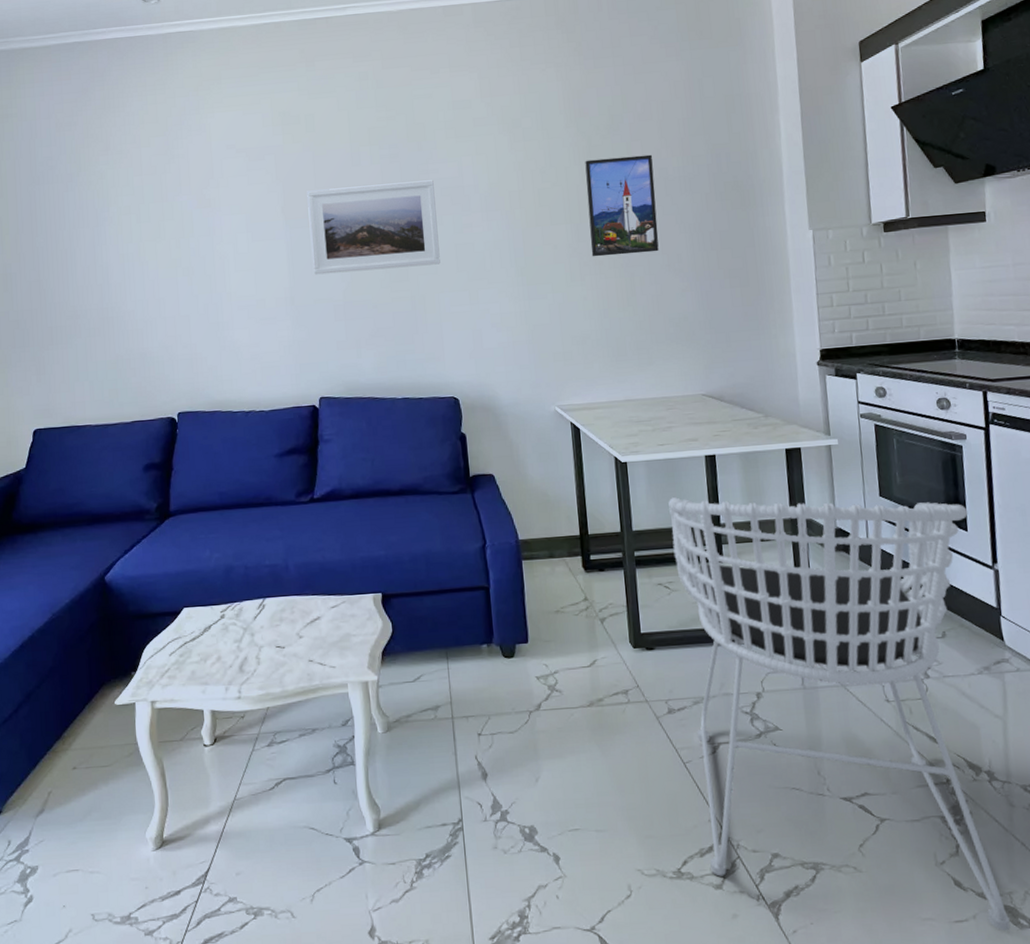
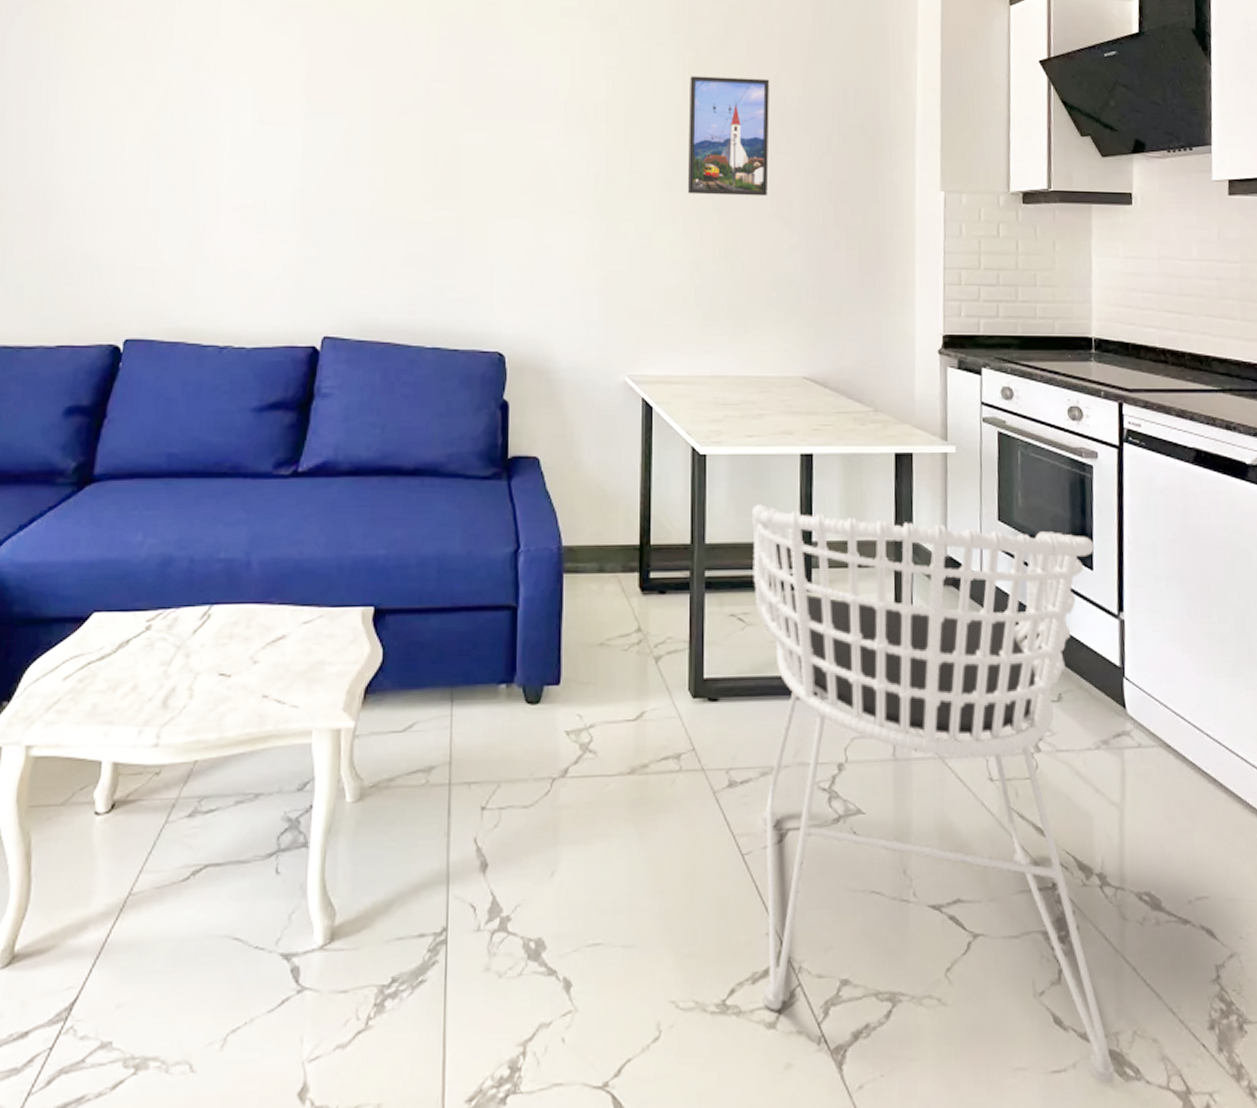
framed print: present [307,180,441,275] -> none [335,68,503,181]

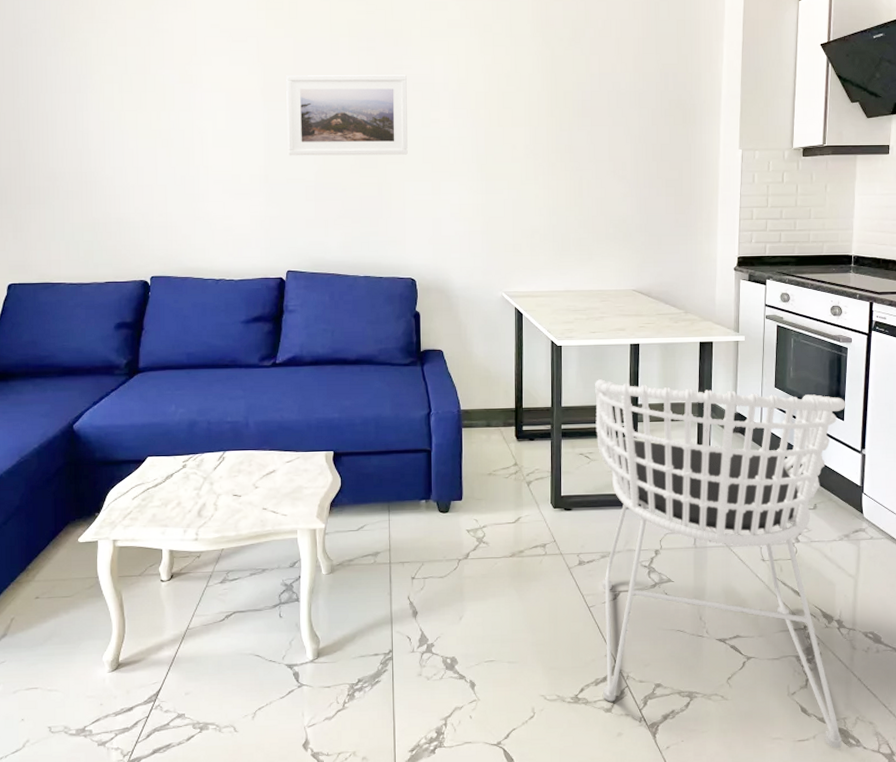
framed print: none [335,68,503,181] -> present [286,75,408,156]
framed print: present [687,76,770,197] -> none [546,68,609,159]

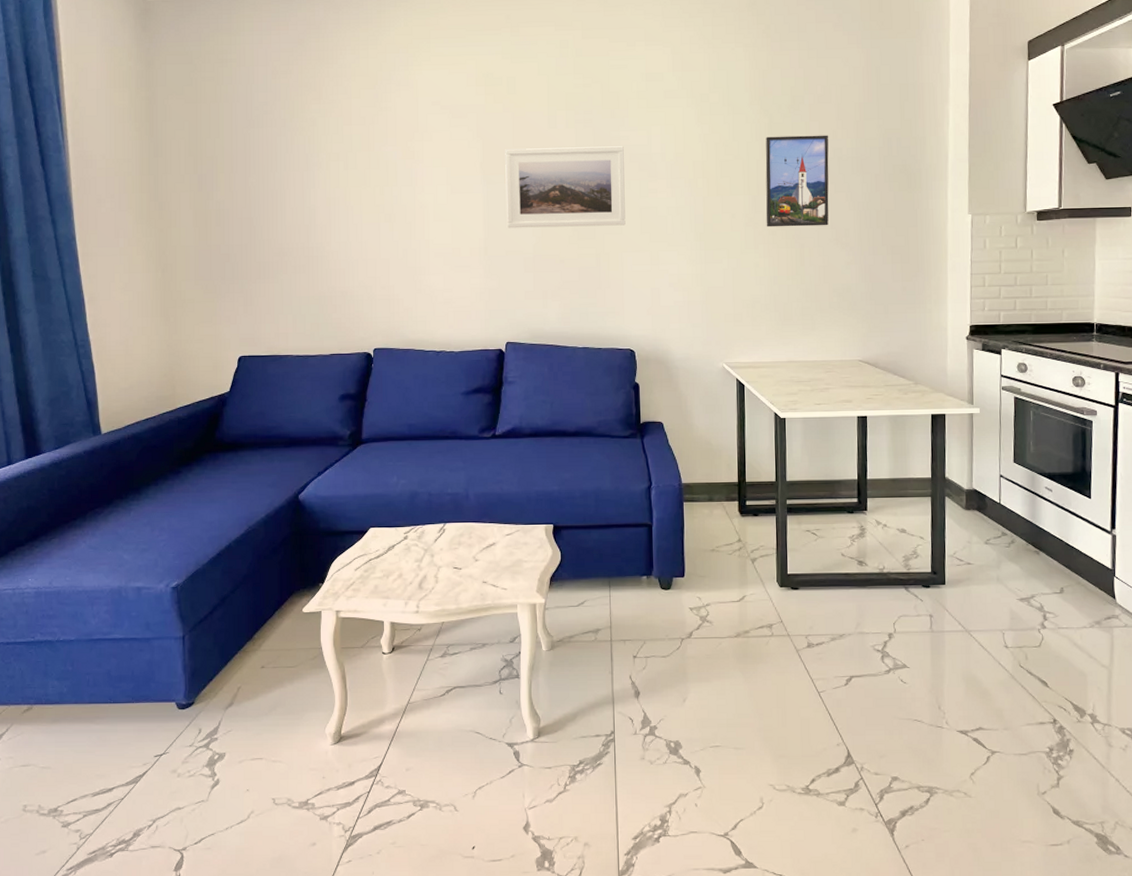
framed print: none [546,68,609,159] -> present [765,135,829,227]
chair: present [595,379,846,749] -> none [821,453,1100,856]

